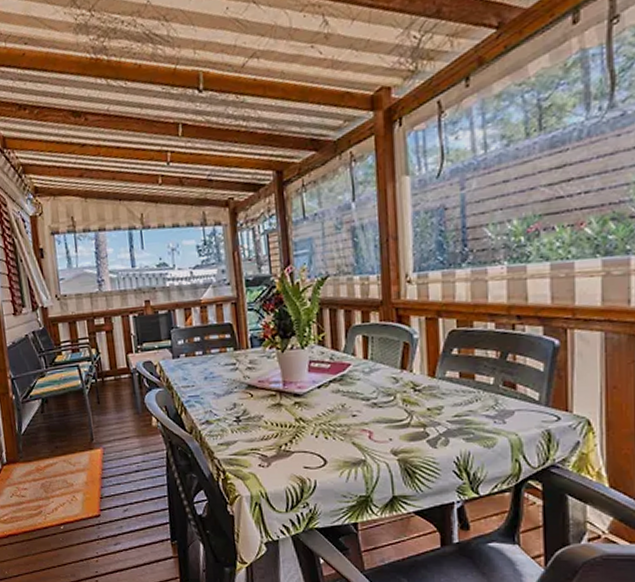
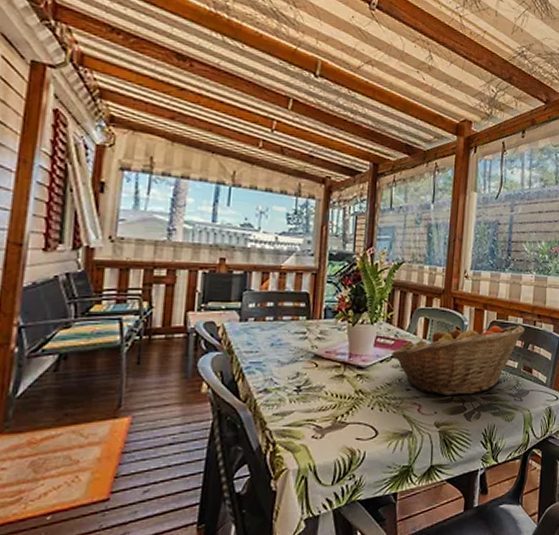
fruit basket: none [329,331,499,420] -> present [392,325,525,395]

